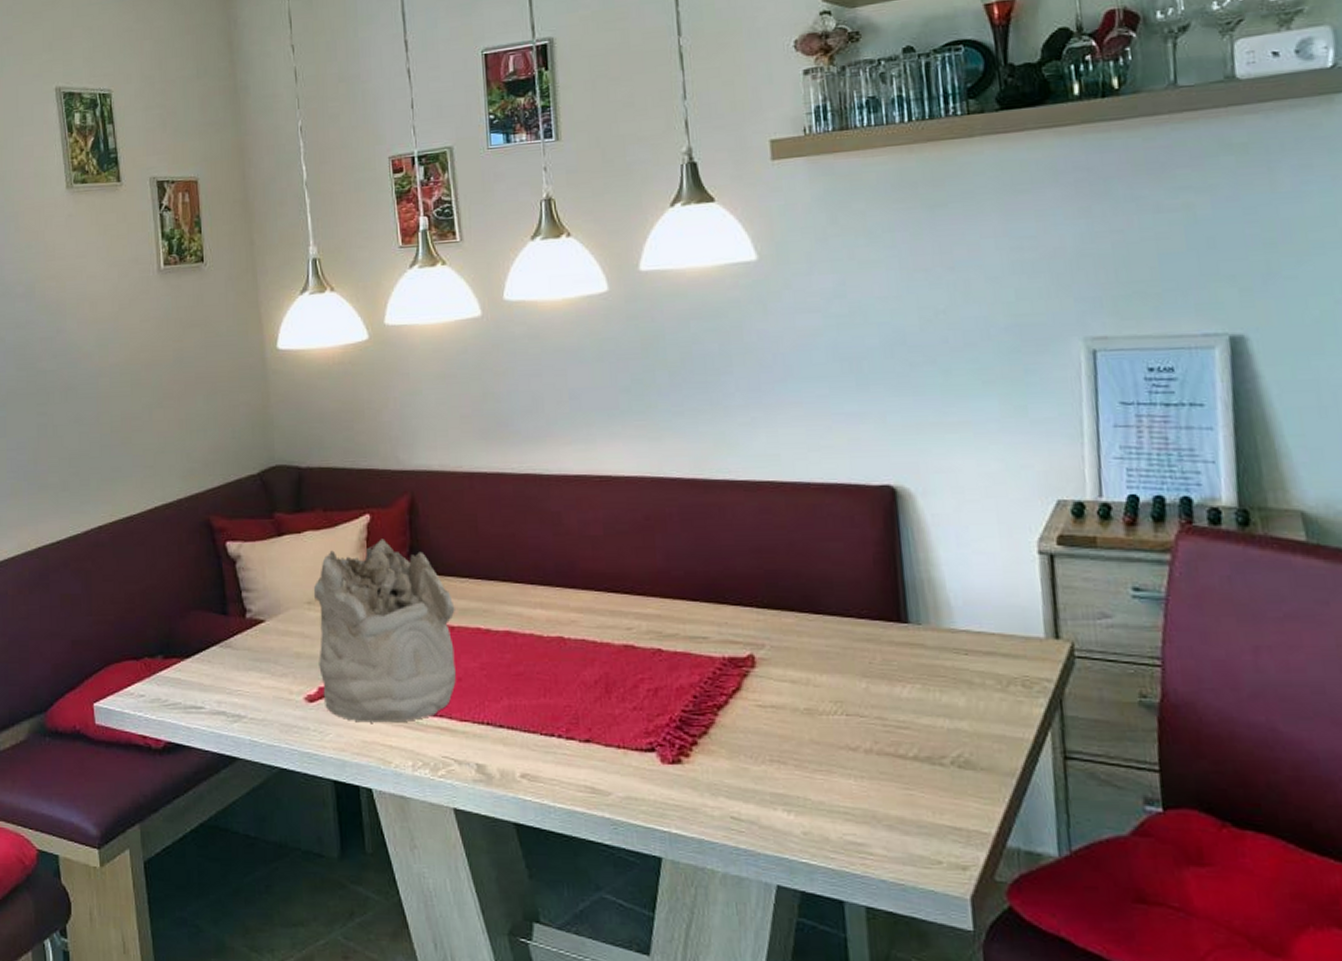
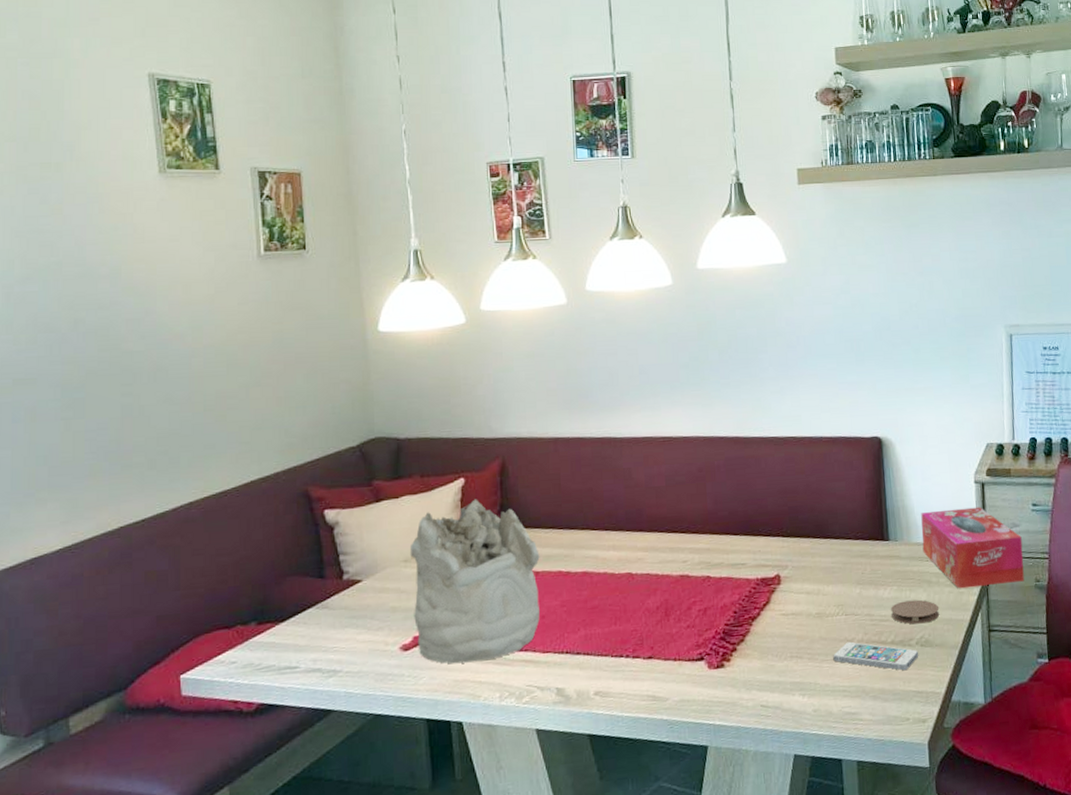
smartphone: none [829,750,956,798] -> present [833,641,919,671]
coaster: none [913,705,987,737] -> present [891,599,940,624]
tissue box: none [956,586,1122,696] -> present [921,507,1025,589]

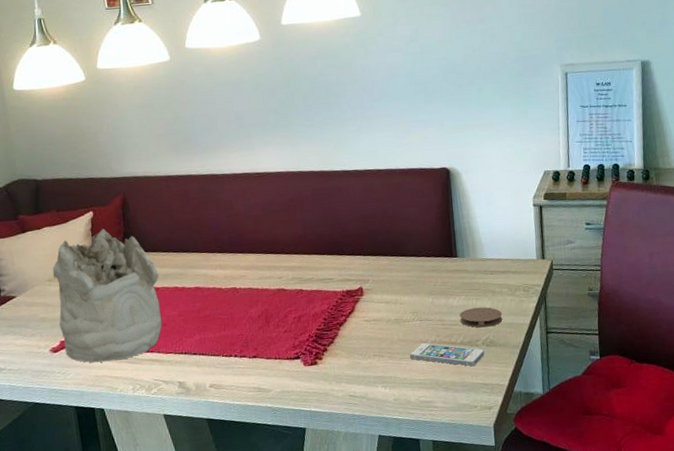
tissue box: present [921,507,1025,589] -> none [485,226,579,298]

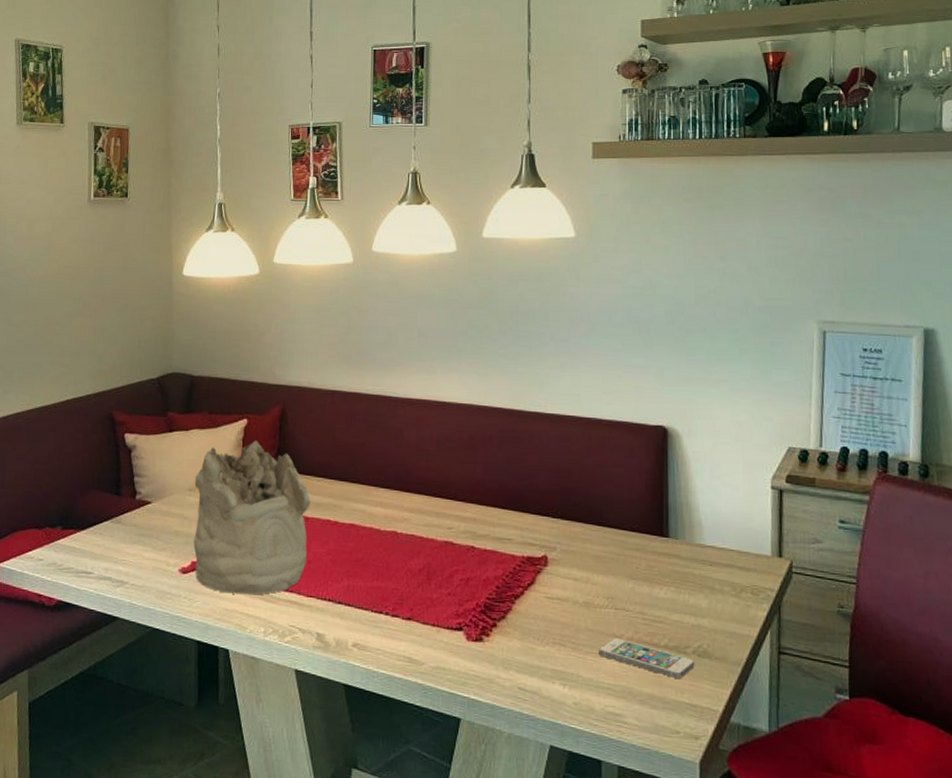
coaster: present [460,307,503,328] -> none [666,604,722,632]

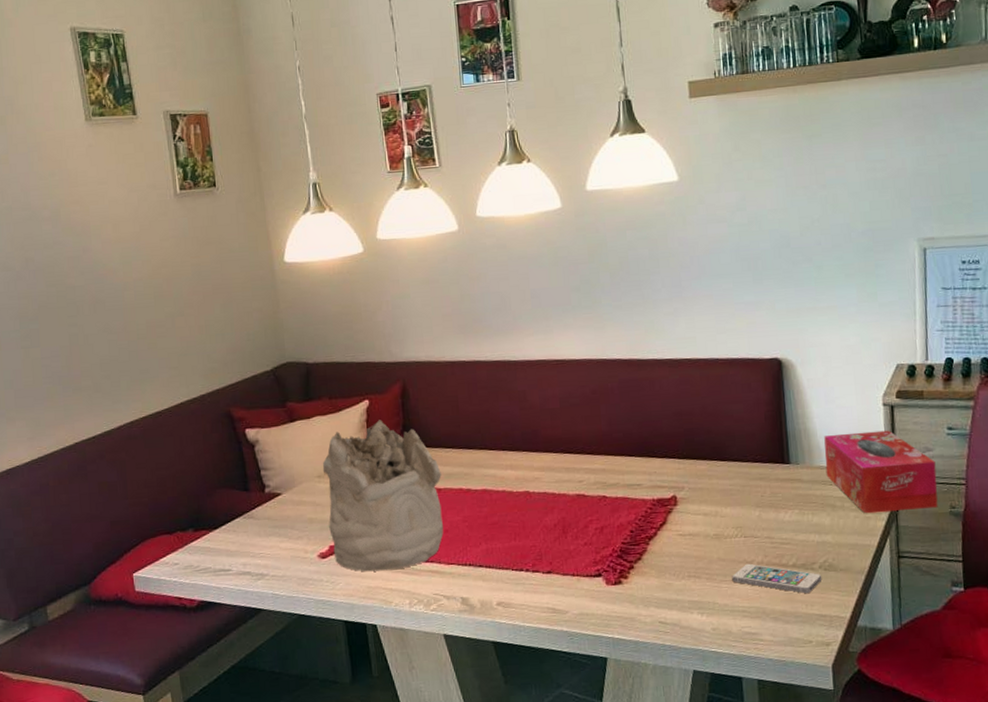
tissue box: none [706,513,826,605] -> present [824,430,938,514]

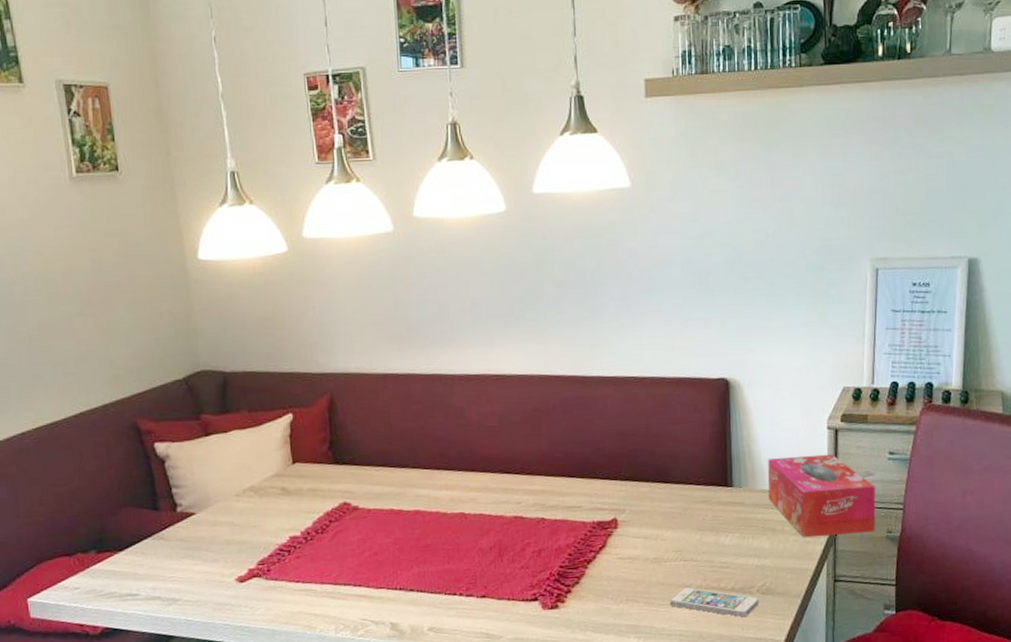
mineral sample: present [322,420,444,572] -> none [240,435,373,597]

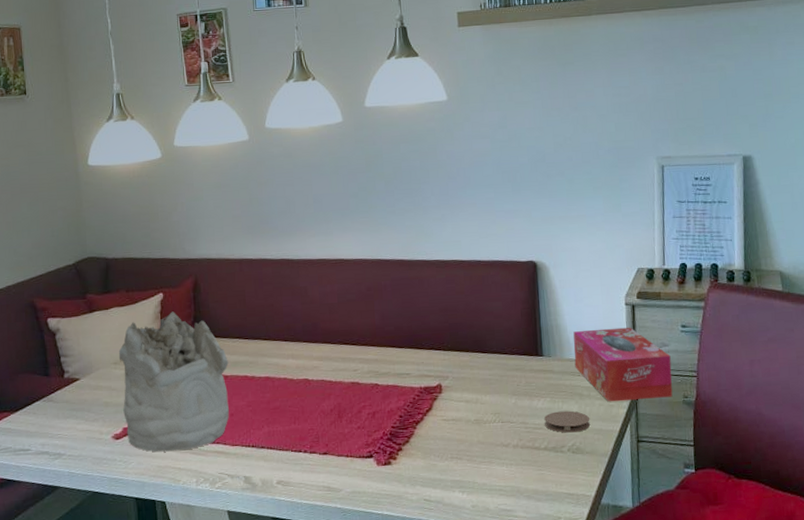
mineral sample: none [240,435,373,597] -> present [118,311,229,452]
smartphone: present [670,587,760,618] -> none [490,446,571,475]
coaster: none [732,547,783,572] -> present [544,410,591,433]

